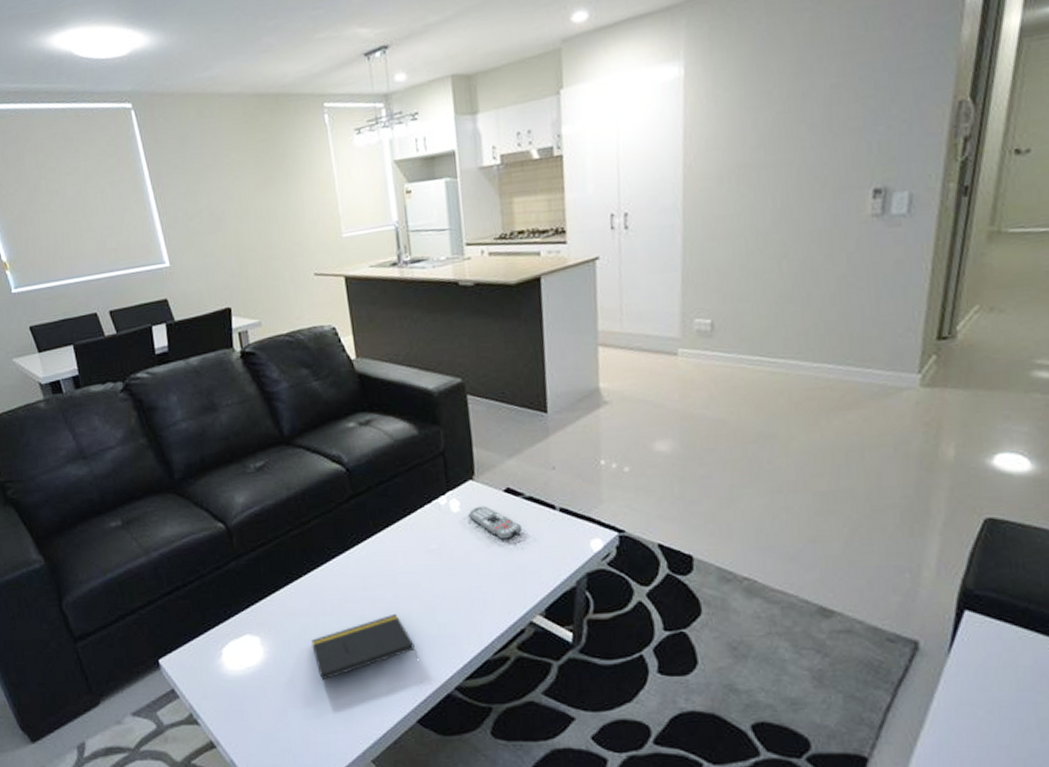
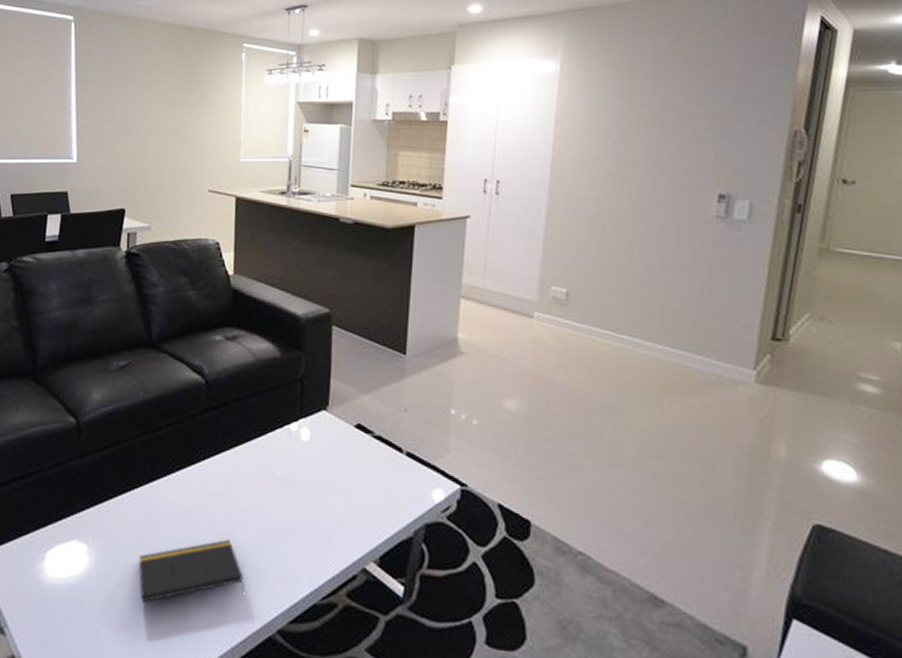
remote control: present [469,506,522,540] -> none [317,438,368,477]

